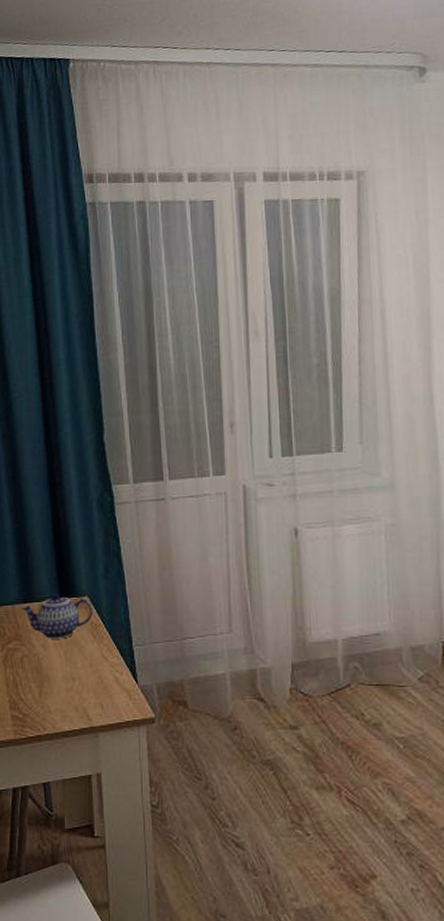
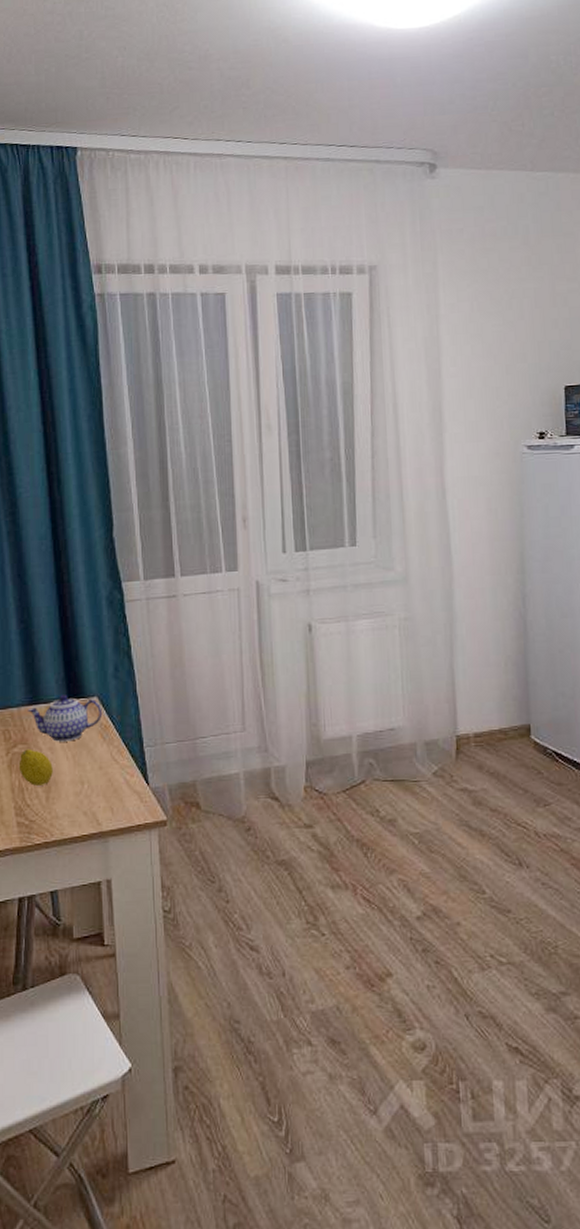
fruit: none [13,645,46,681] -> present [18,748,53,786]

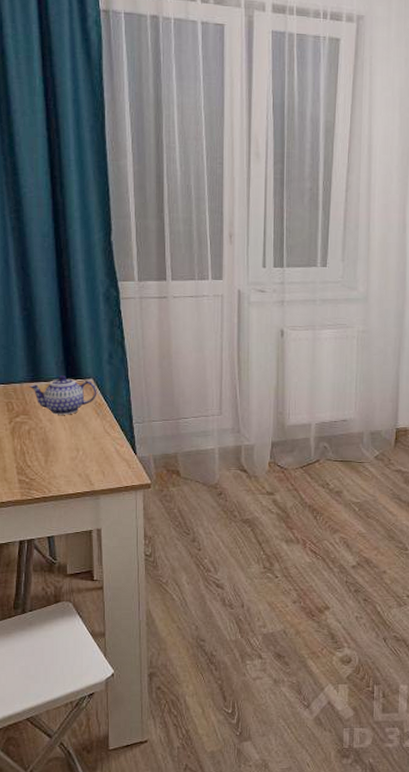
fruit: present [18,748,53,786] -> none [20,419,51,450]

